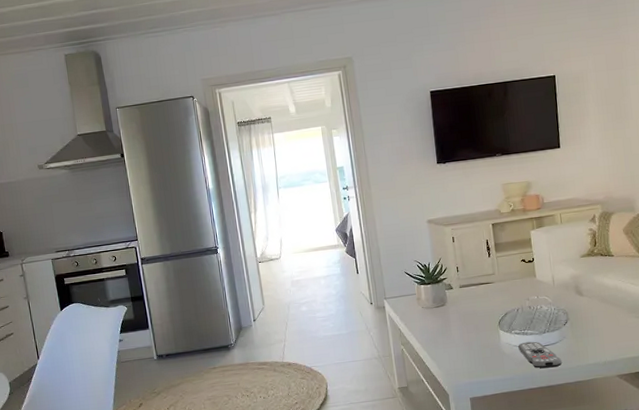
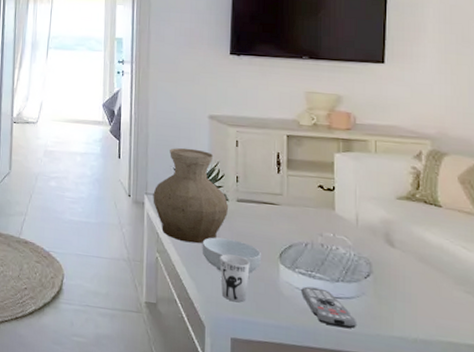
vase: none [391,251,454,331] -> present [153,148,229,244]
cereal bowl: none [437,319,485,348] -> present [202,237,261,273]
cup: none [452,331,478,369] -> present [219,254,250,303]

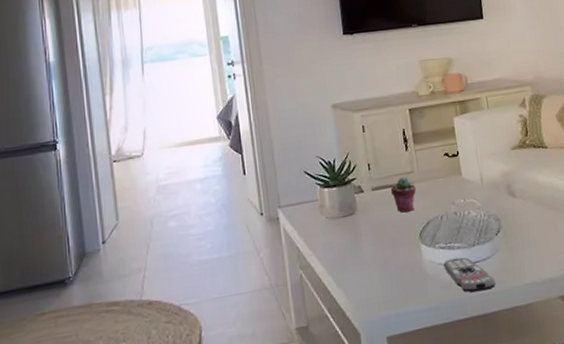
vase: present [153,148,229,244] -> none [286,144,365,250]
cereal bowl: present [202,237,261,273] -> none [344,231,404,270]
cup: present [219,254,250,303] -> none [364,247,396,298]
potted succulent: none [255,196,283,231] -> present [390,177,417,213]

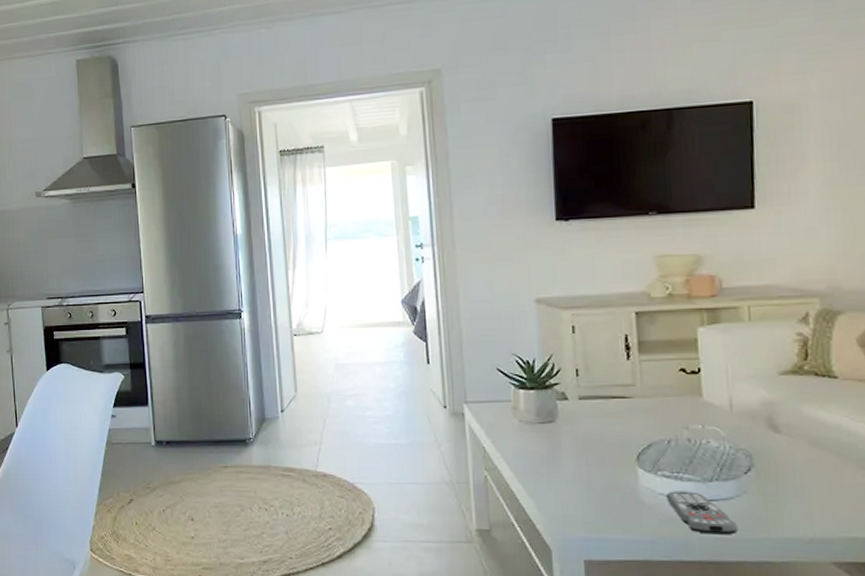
potted succulent: present [390,177,417,213] -> none [602,389,638,429]

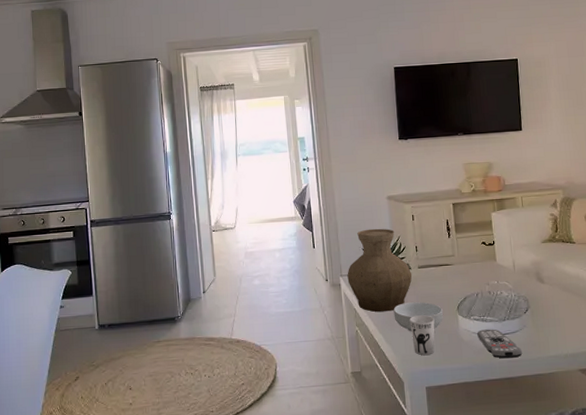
vase: none [474,342,570,455] -> present [347,228,412,312]
cereal bowl: none [539,445,614,484] -> present [393,302,443,332]
cup: none [563,463,601,519] -> present [409,315,435,356]

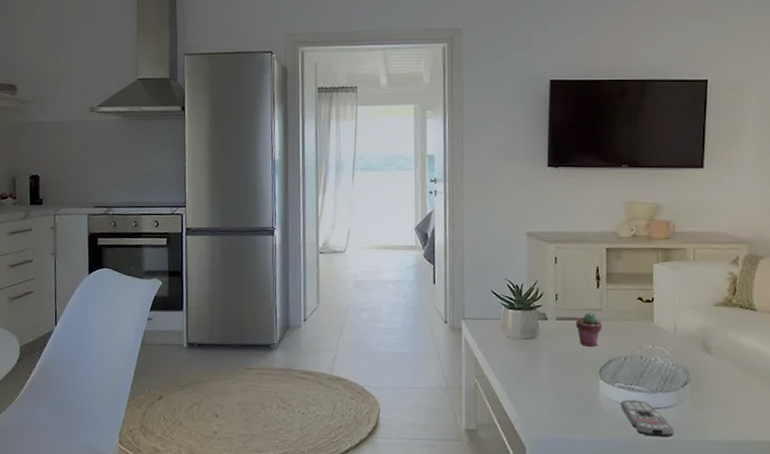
vase: present [347,228,412,312] -> none [470,268,548,366]
cereal bowl: present [393,302,443,332] -> none [521,358,581,392]
cup: present [409,315,435,356] -> none [539,374,570,422]
potted succulent: none [434,259,456,288] -> present [575,313,603,347]

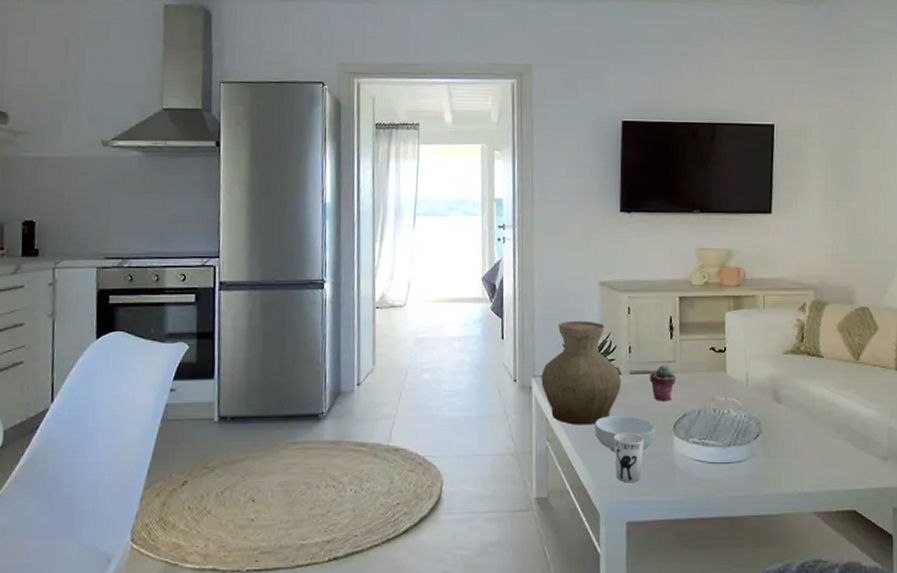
vase: none [470,268,548,366] -> present [541,320,622,425]
cereal bowl: none [521,358,581,392] -> present [594,416,655,452]
cup: none [539,374,570,422] -> present [613,433,644,483]
remote control: present [621,399,675,437] -> none [695,455,748,493]

